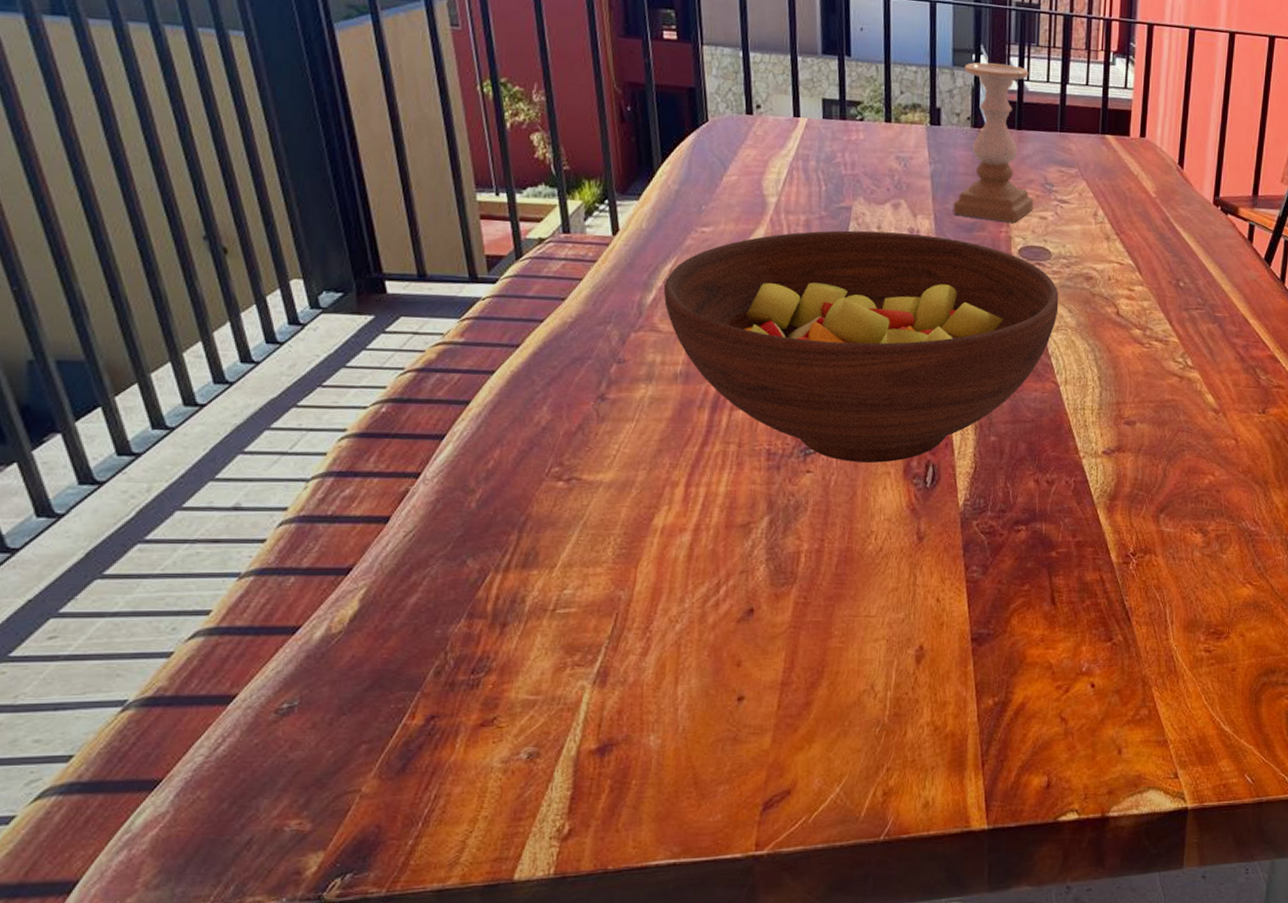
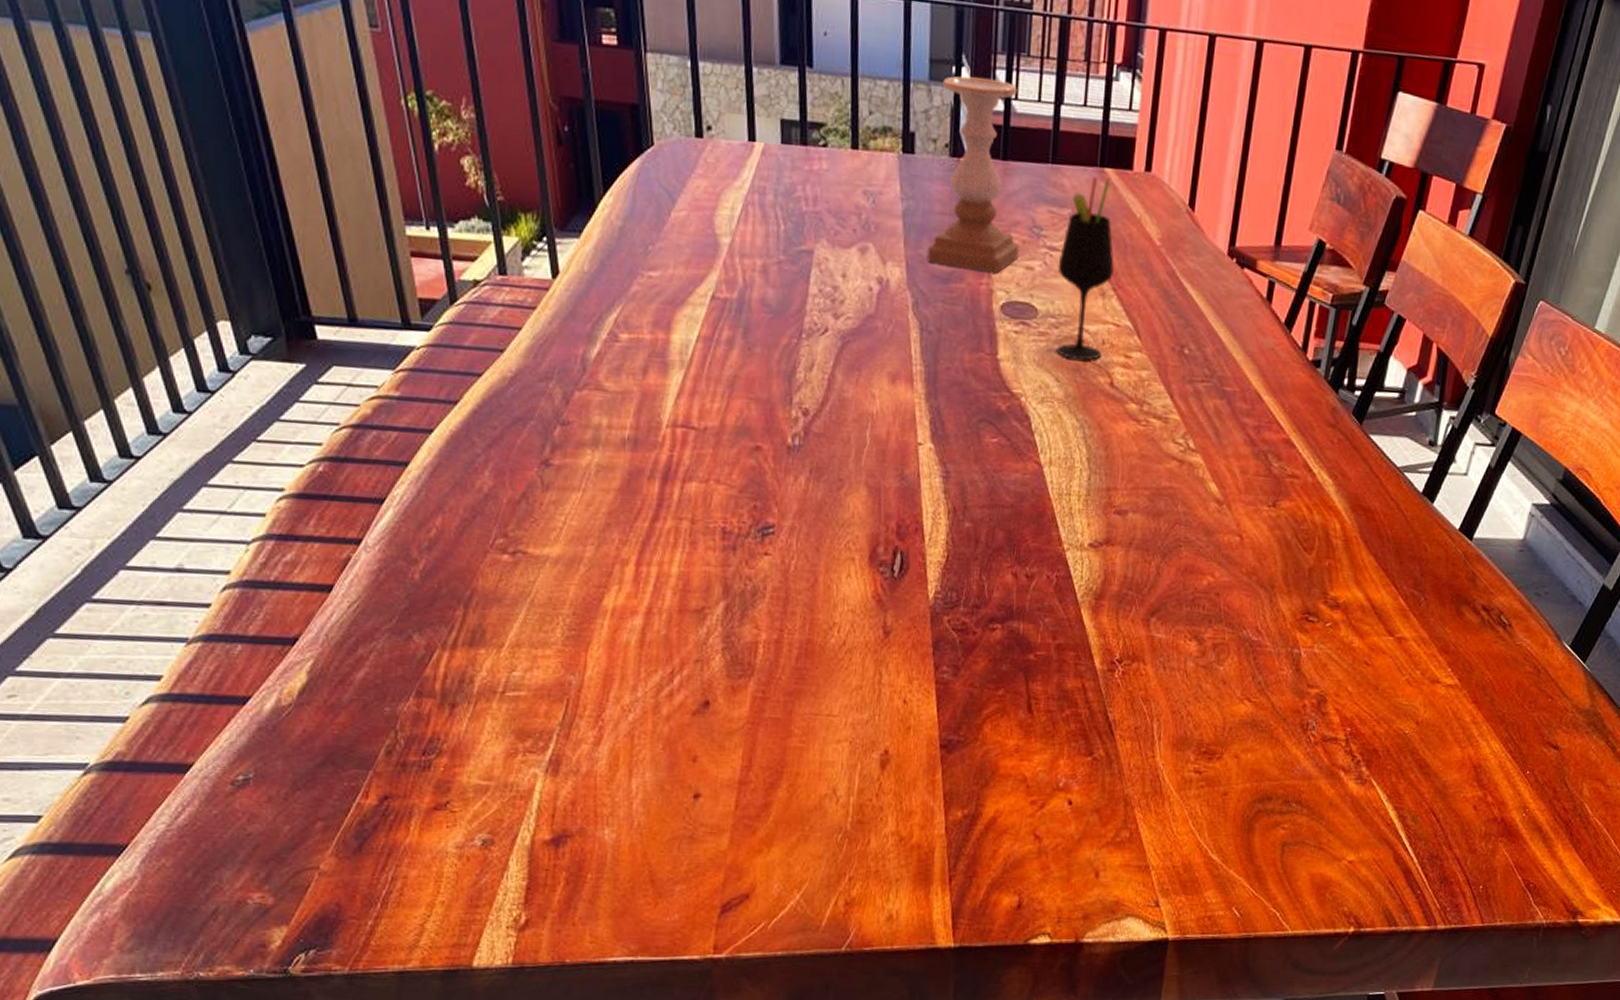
fruit bowl: present [663,230,1059,463] -> none [608,278,1046,548]
wine glass: none [1067,142,1116,294] -> present [1056,177,1114,361]

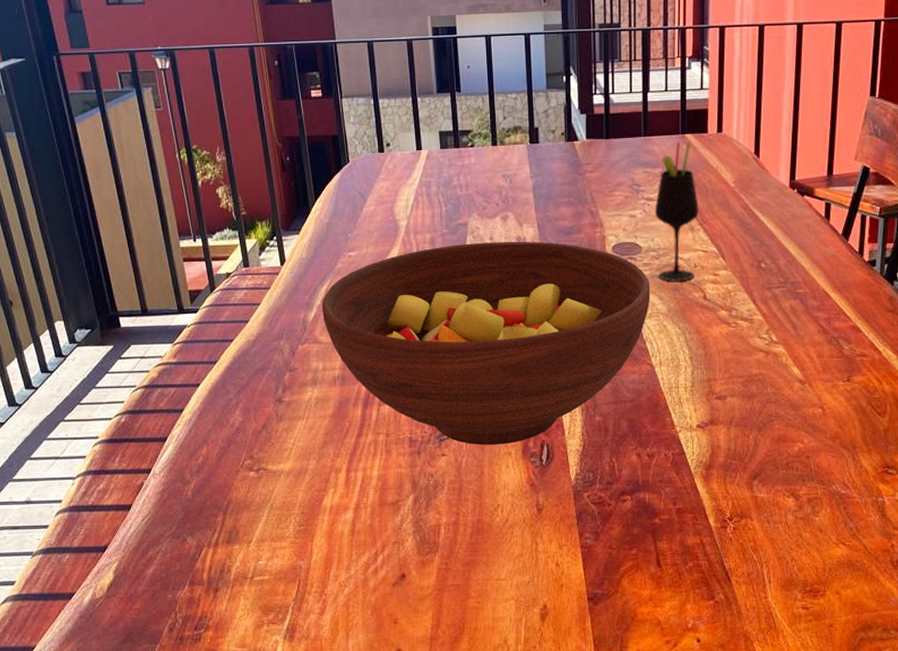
fruit bowl: none [608,278,1046,548] -> present [321,242,651,445]
candle holder: present [927,76,1020,273] -> none [553,81,624,223]

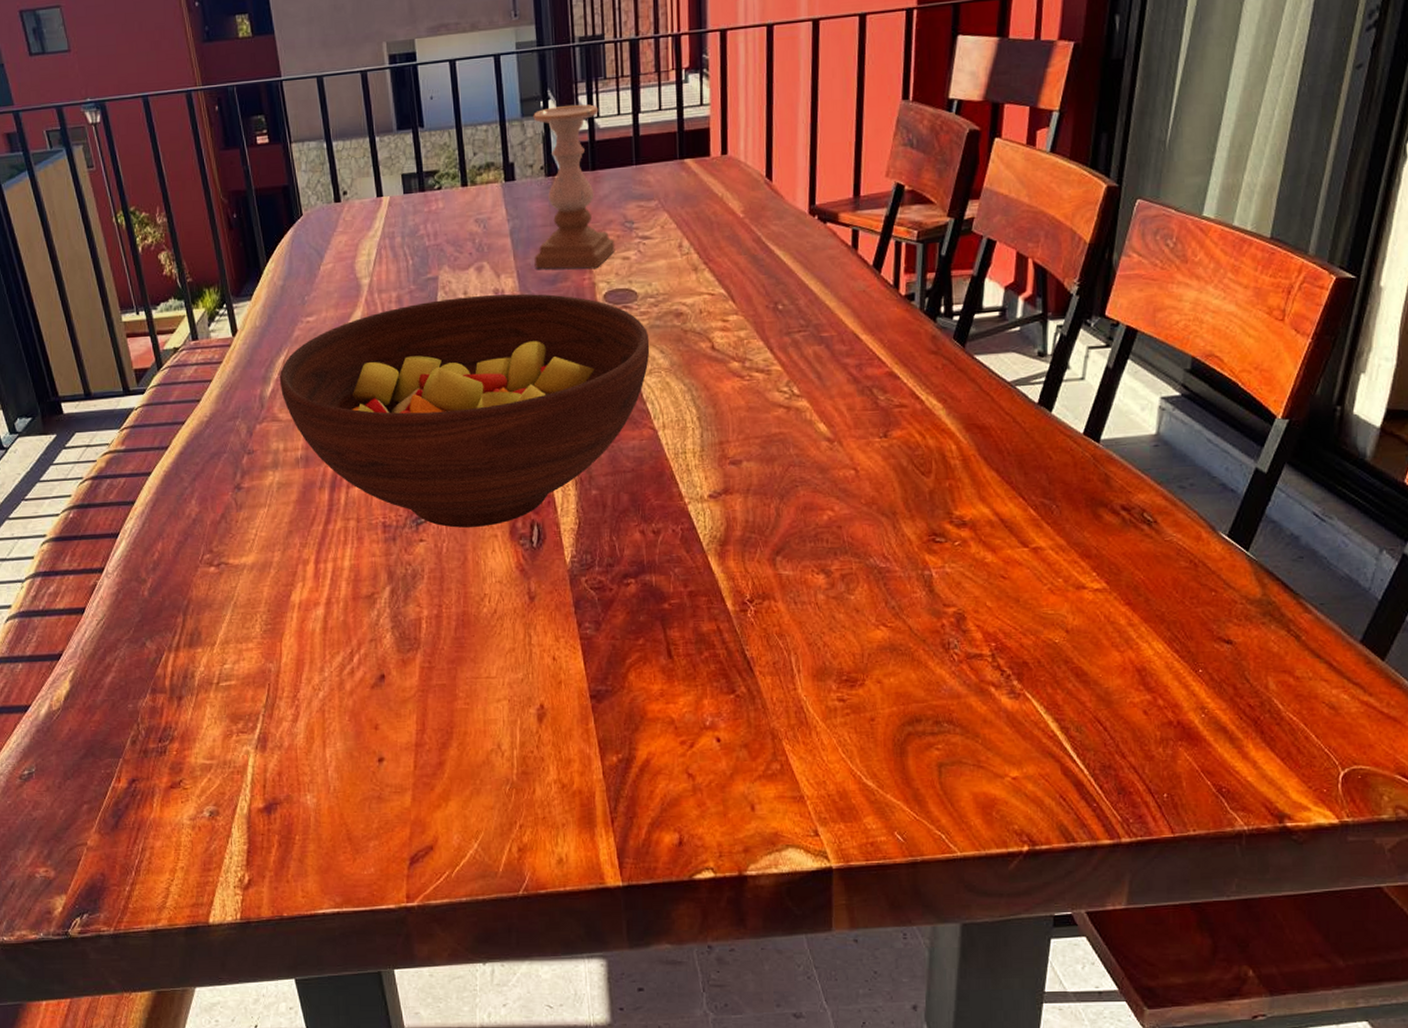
candle holder: none [553,81,624,223] -> present [533,104,615,269]
wine glass: present [654,142,699,281] -> none [651,168,703,331]

